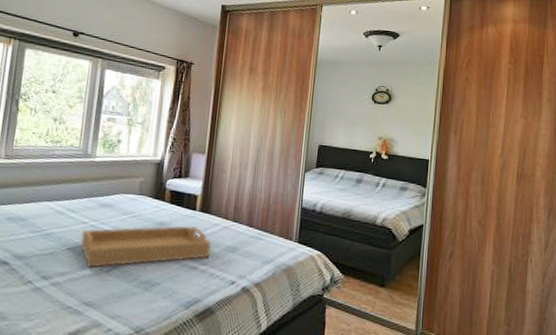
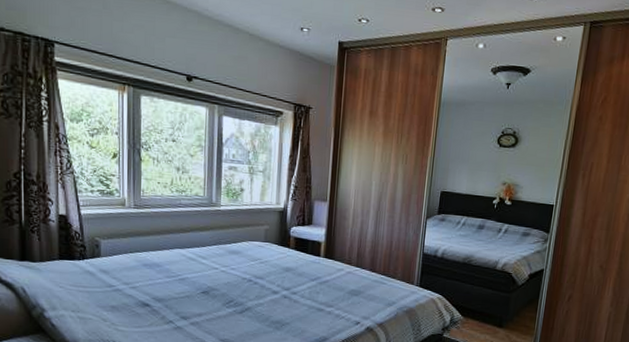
serving tray: present [80,226,212,268] -> none [213,271,336,309]

